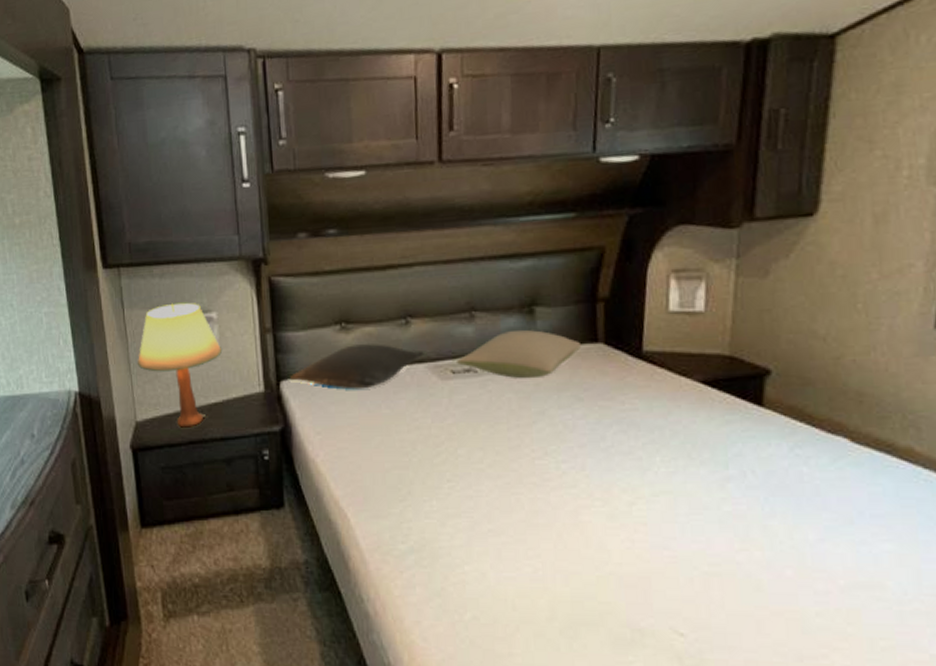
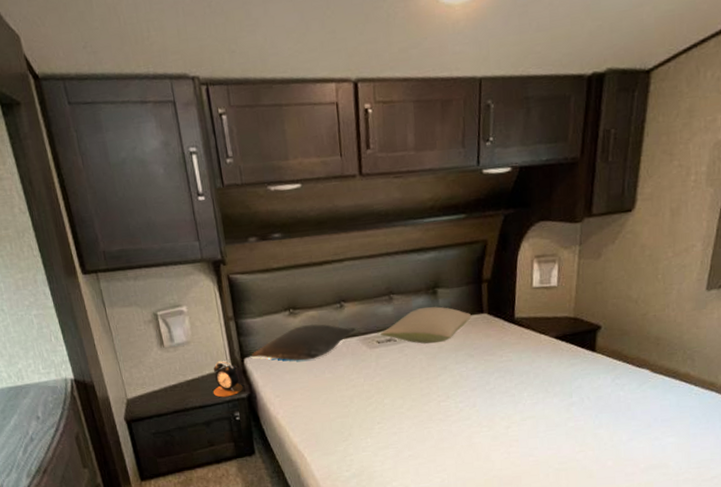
table lamp: present [137,302,223,428] -> none [122,299,195,401]
alarm clock: none [238,383,277,429] -> present [213,361,244,398]

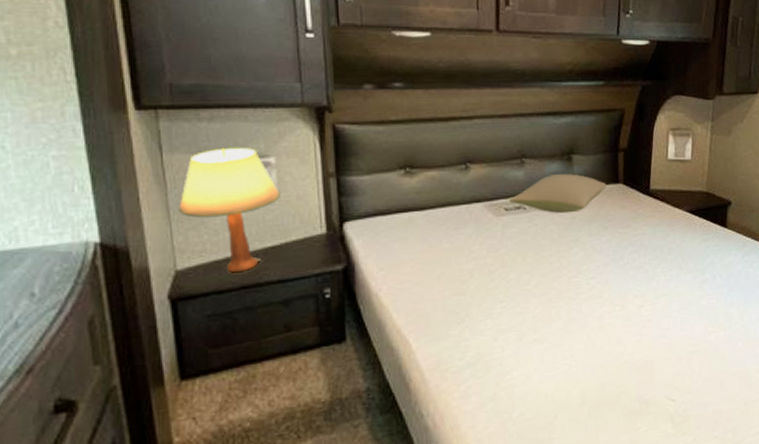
table lamp: none [122,299,195,401] -> present [178,147,281,273]
alarm clock: present [213,361,244,398] -> none [298,225,339,270]
pillow: present [252,324,356,361] -> none [354,185,481,228]

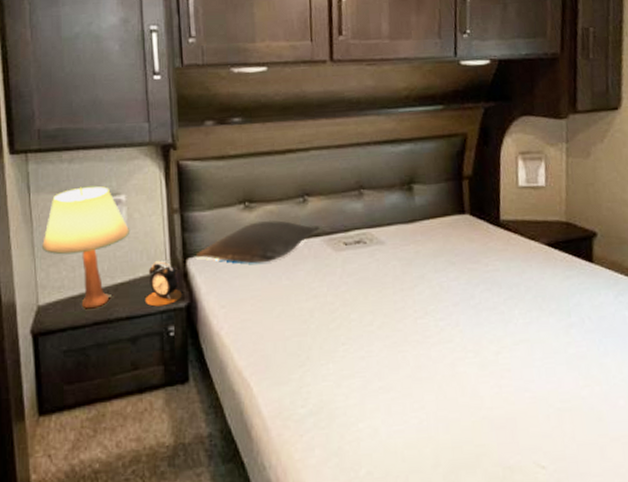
alarm clock: none [298,225,339,270] -> present [144,261,183,307]
pillow: none [354,185,481,228] -> present [196,220,320,264]
pillow: present [508,173,606,214] -> none [347,204,451,248]

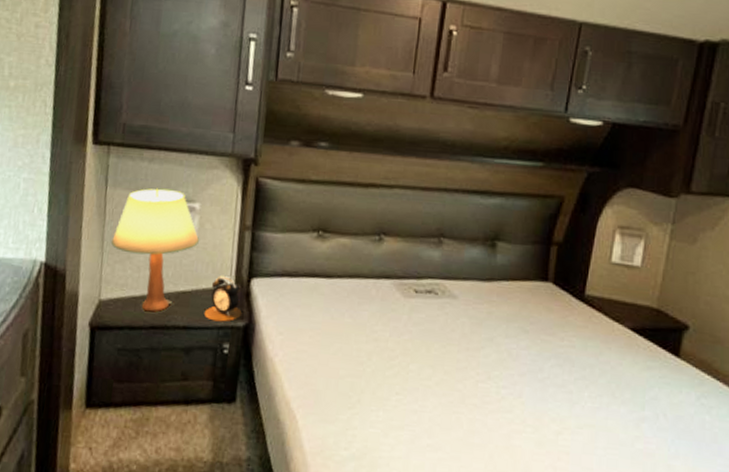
pillow: present [196,220,320,264] -> none [262,253,392,297]

